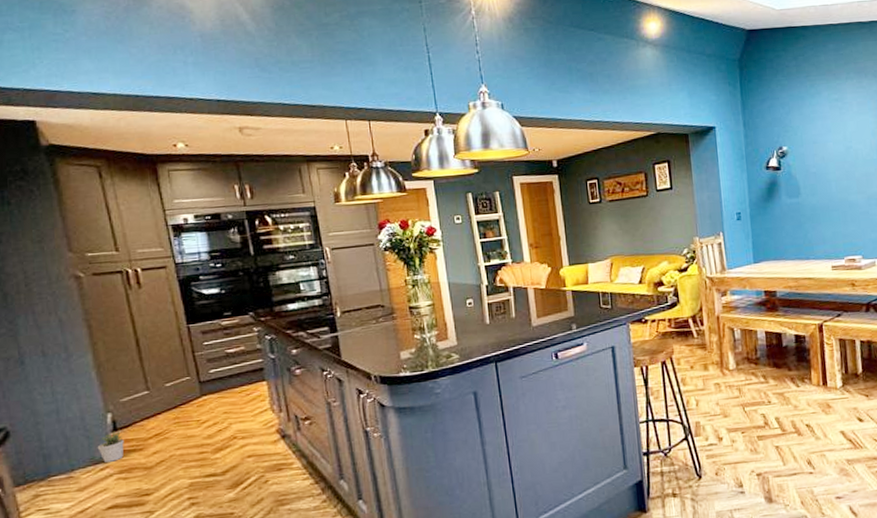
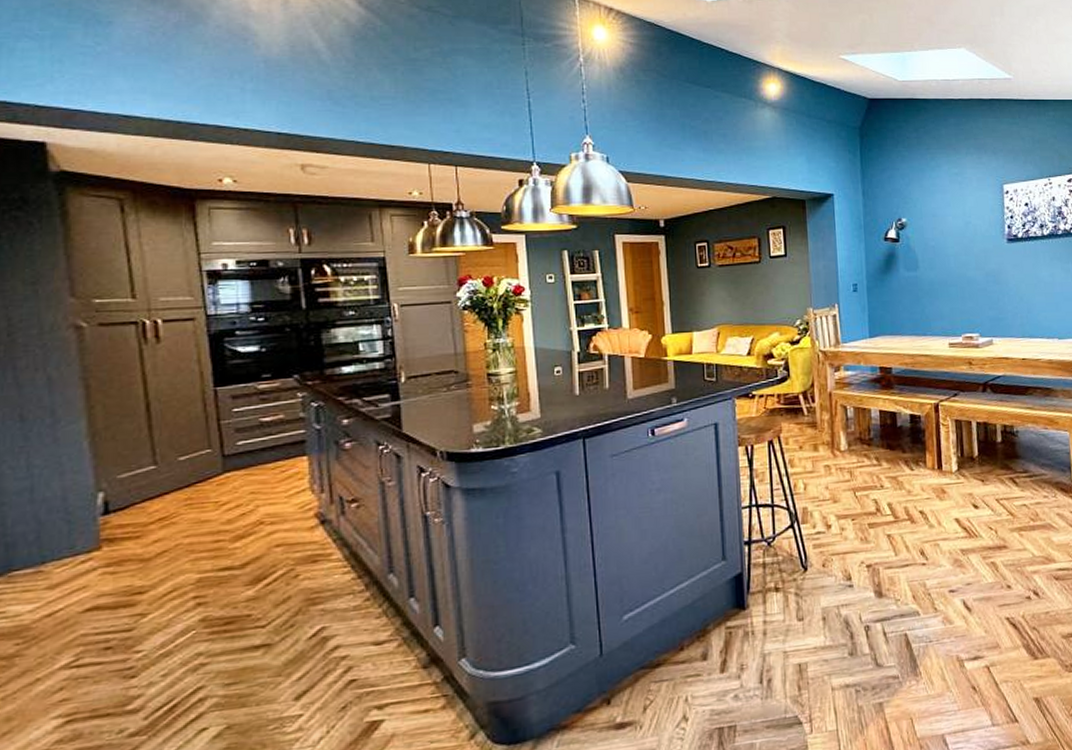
potted plant: present [97,430,124,462] -> none [80,513,117,553]

